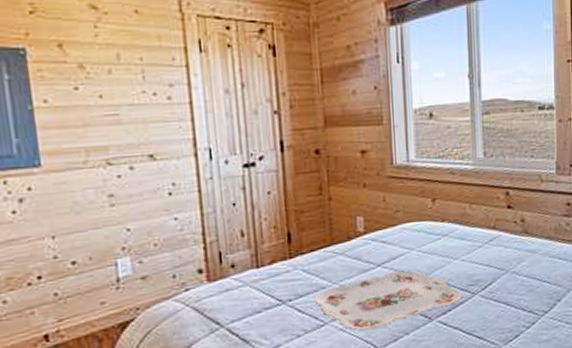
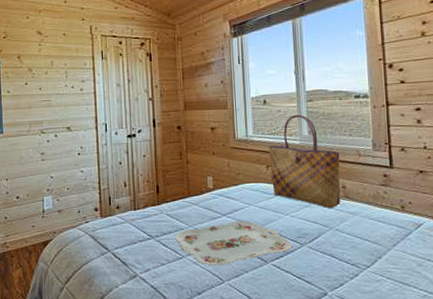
tote bag: none [435,131,520,248] -> present [268,114,341,209]

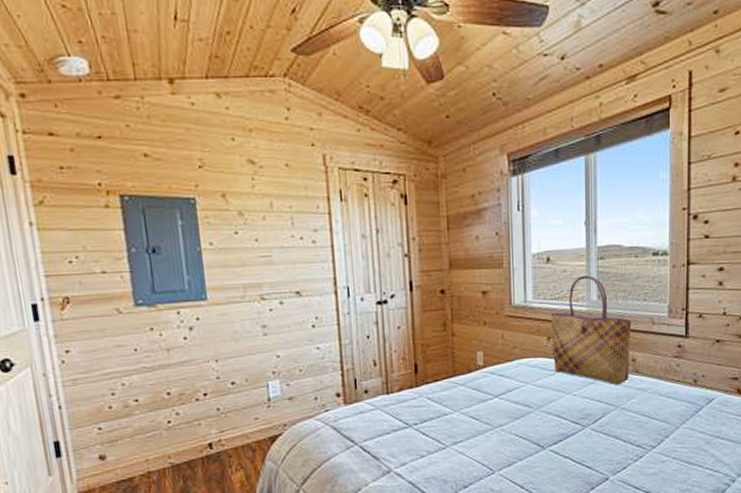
serving tray: present [175,221,293,265] -> none [437,402,574,455]

